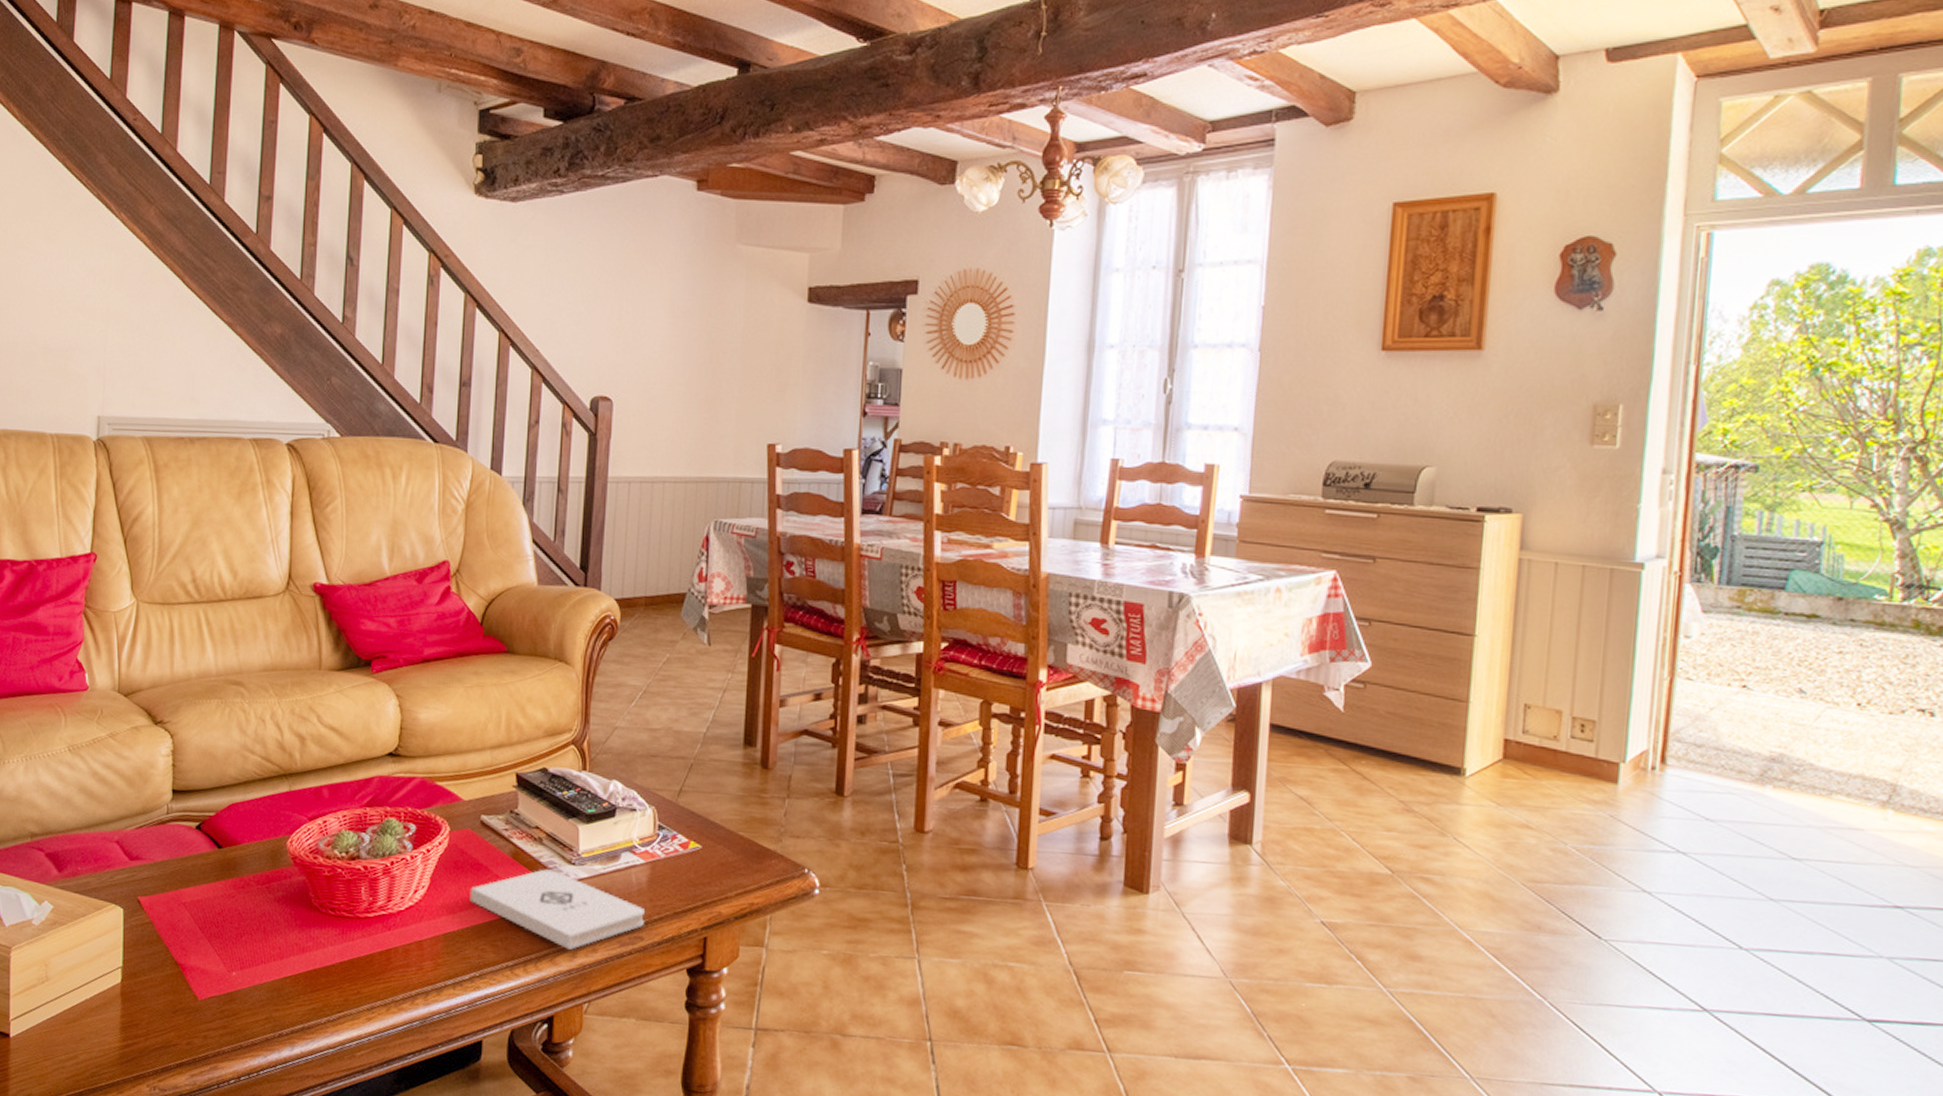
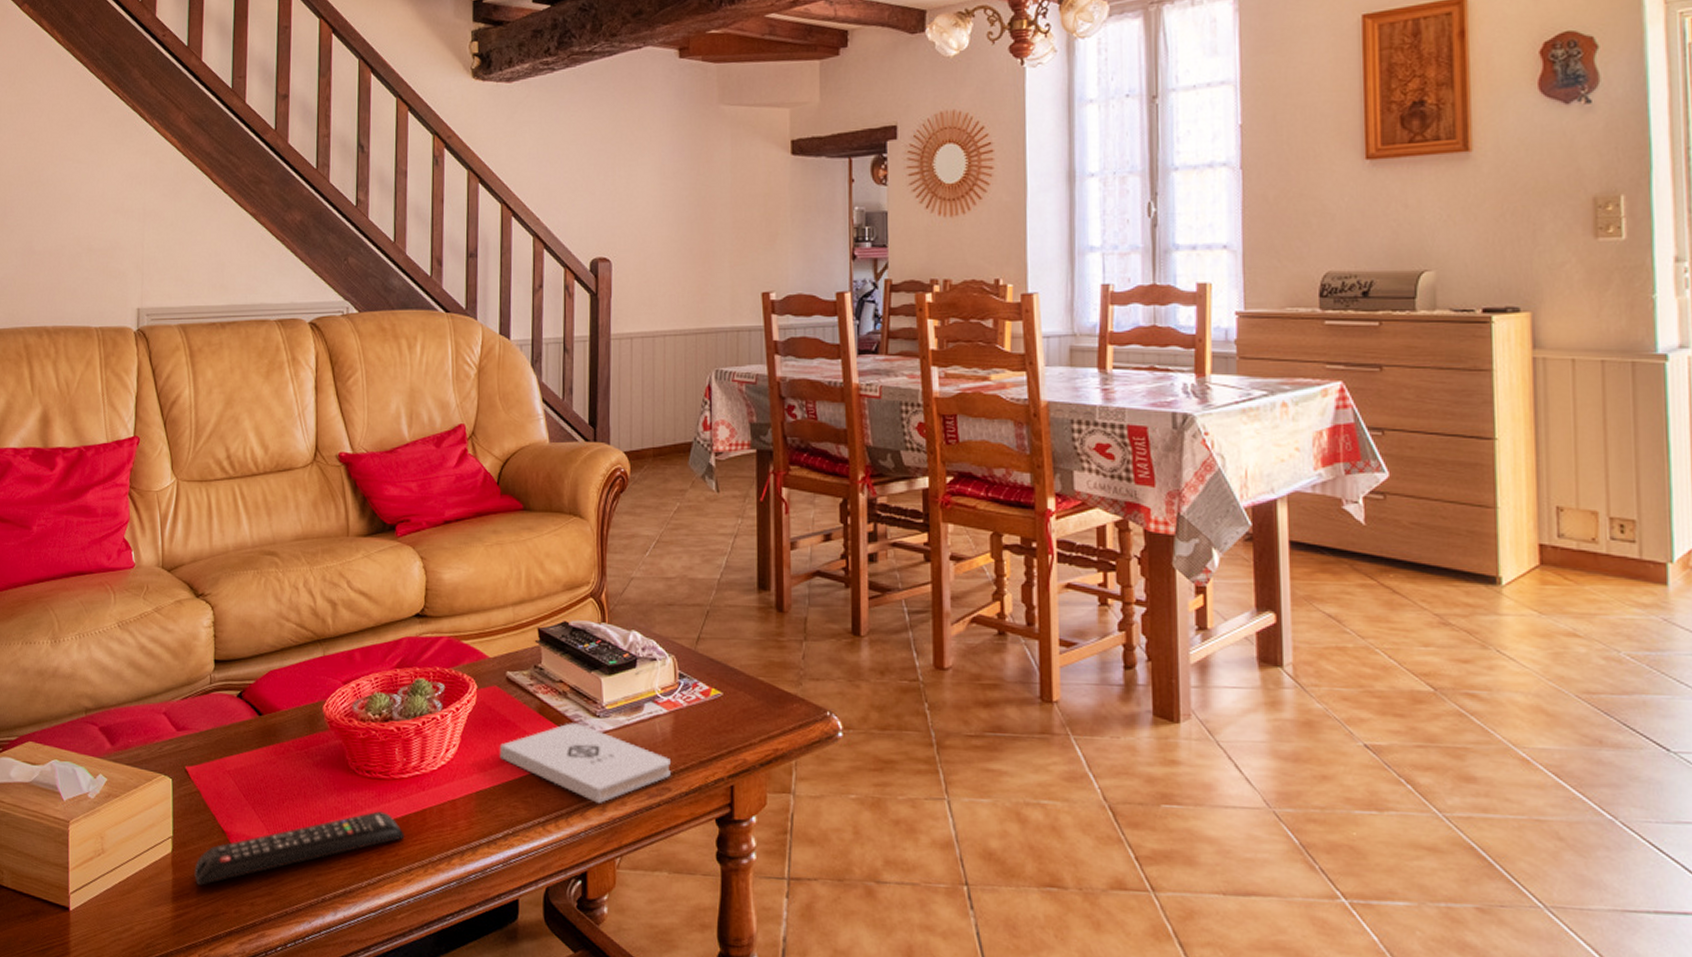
remote control: none [144,949,368,1016] -> present [194,811,405,885]

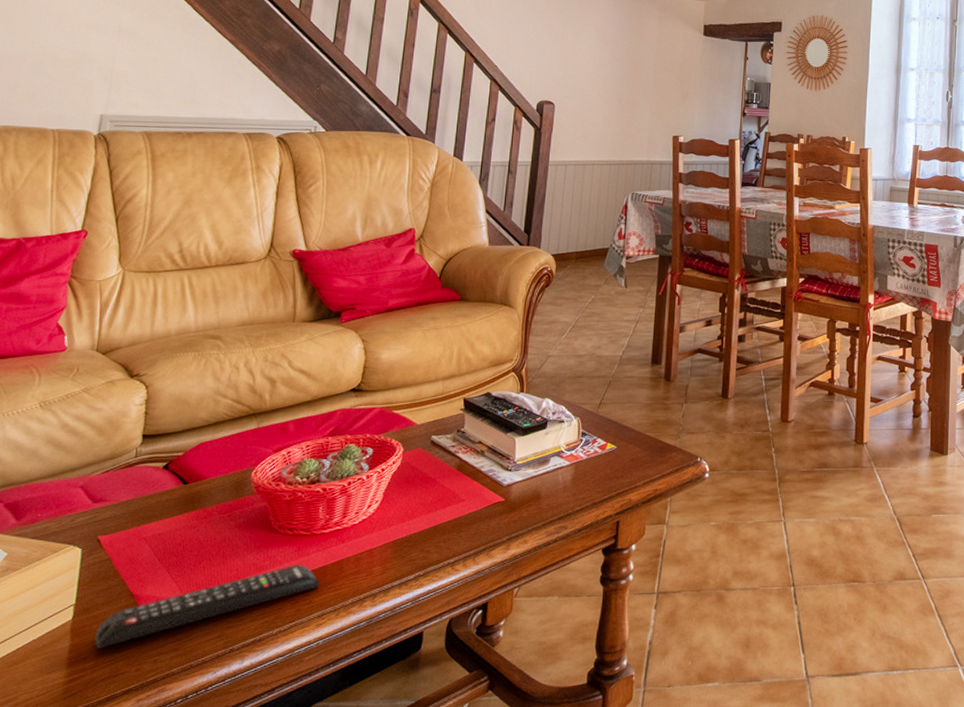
notepad: present [499,723,671,803] -> none [418,477,569,543]

